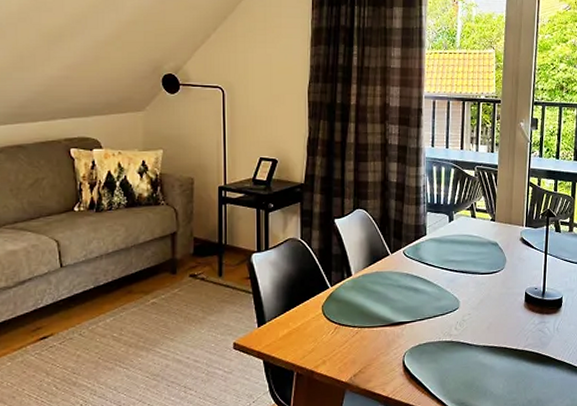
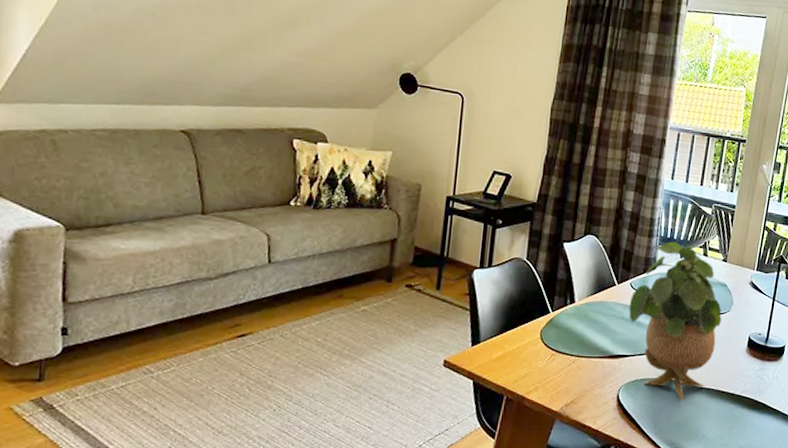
potted plant: none [404,207,496,361] -> present [628,241,722,400]

